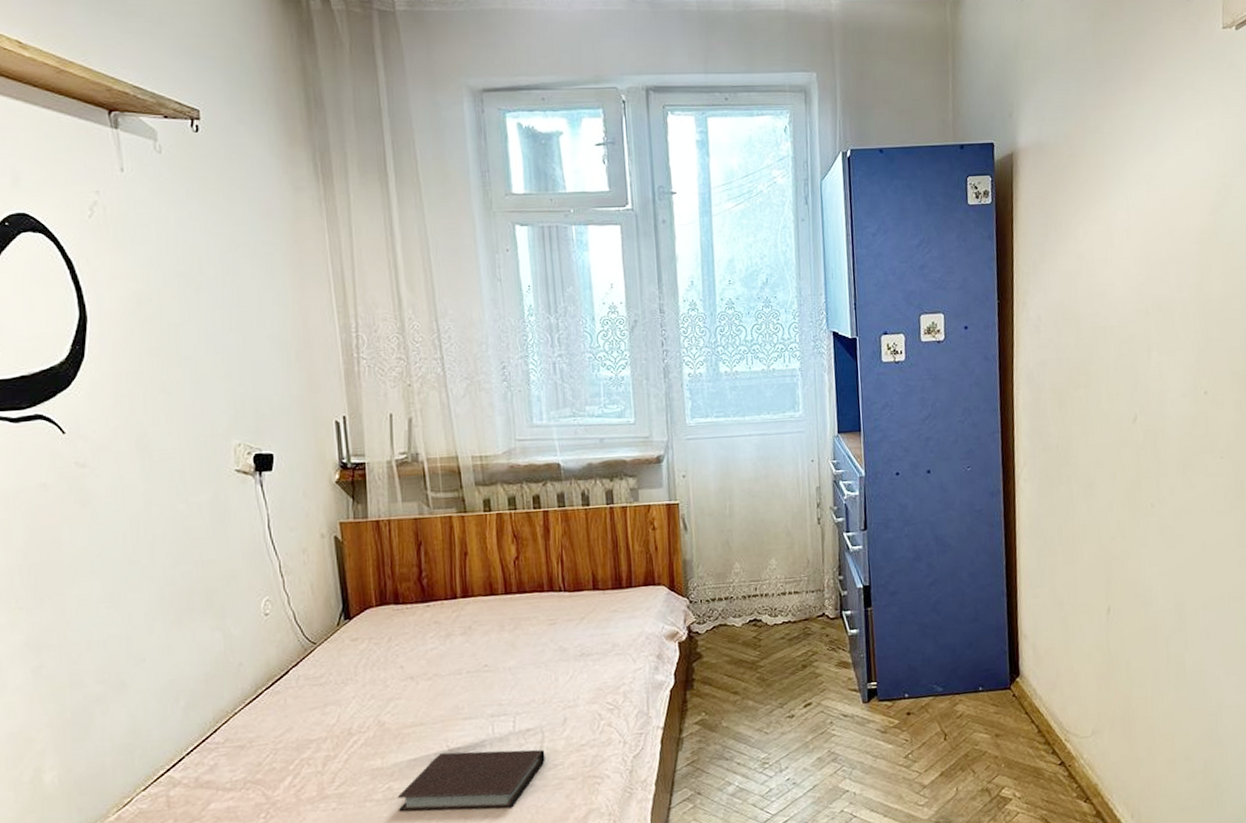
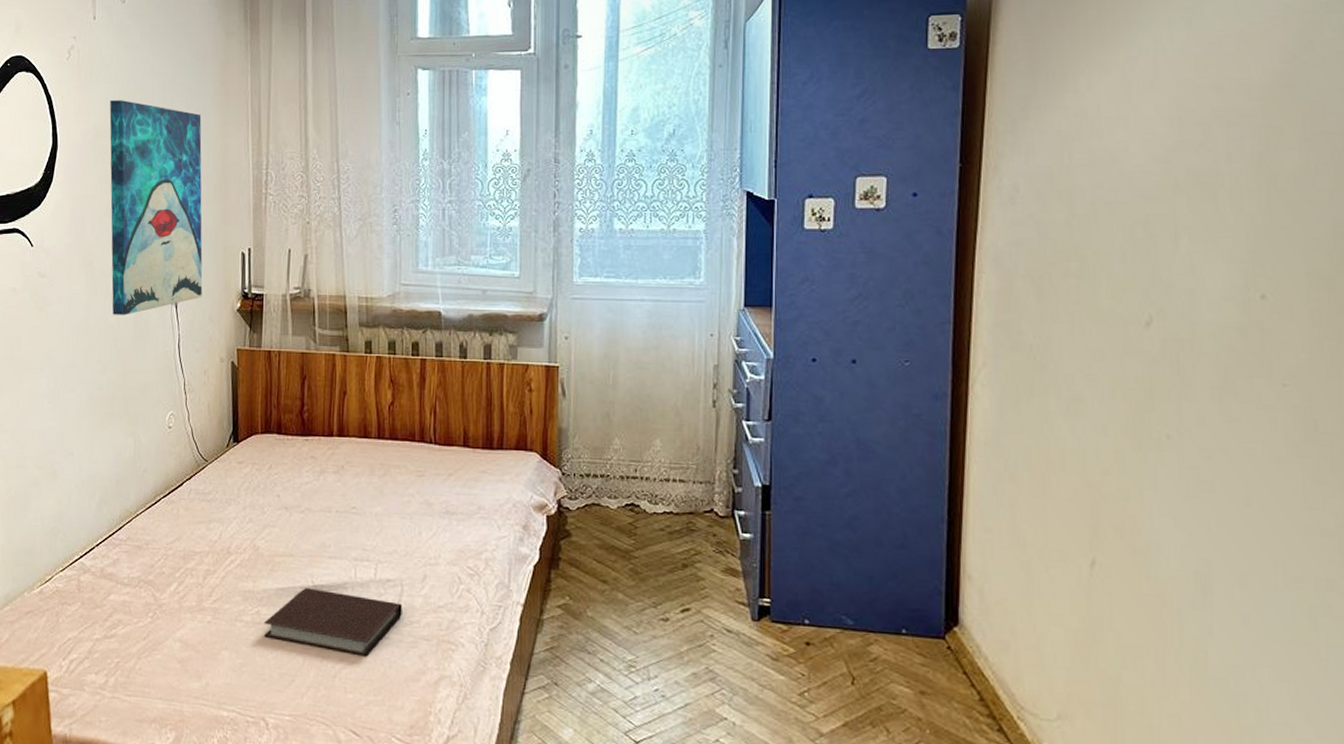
wall art: none [153,262,292,502] -> present [109,100,203,315]

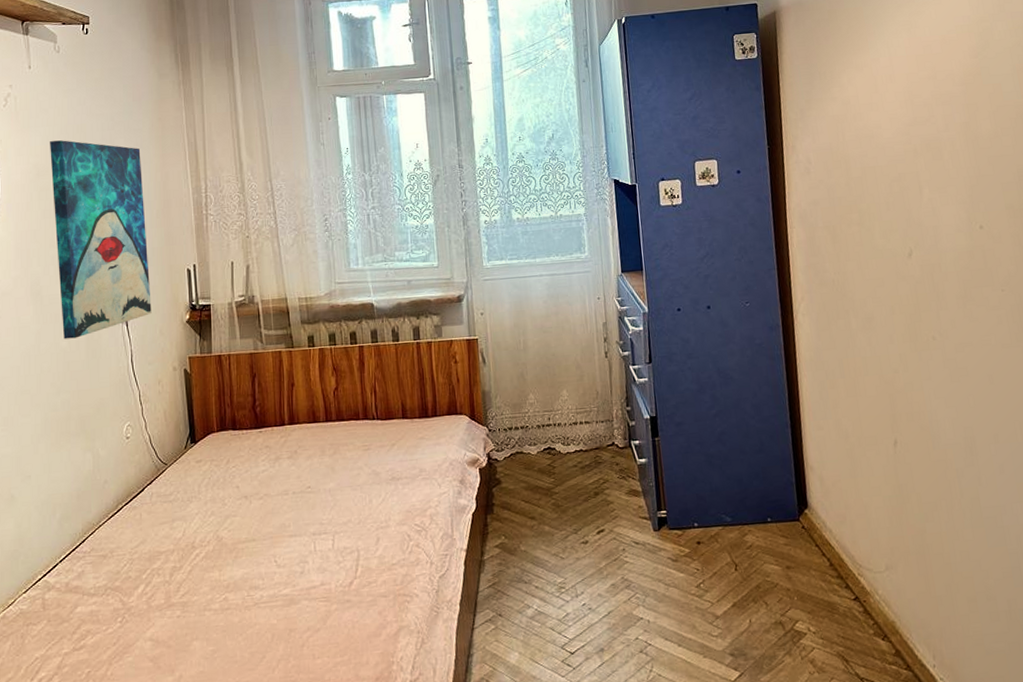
notebook: present [263,588,402,657] -> none [232,567,360,622]

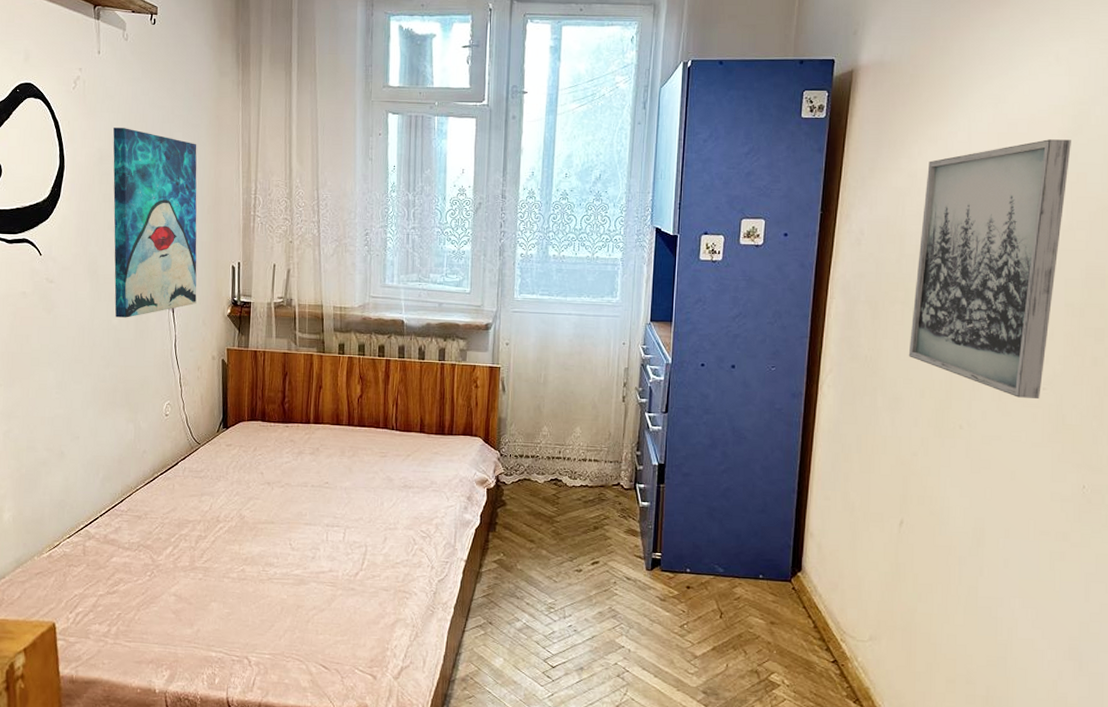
wall art: none [858,55,1001,302] -> present [908,139,1071,399]

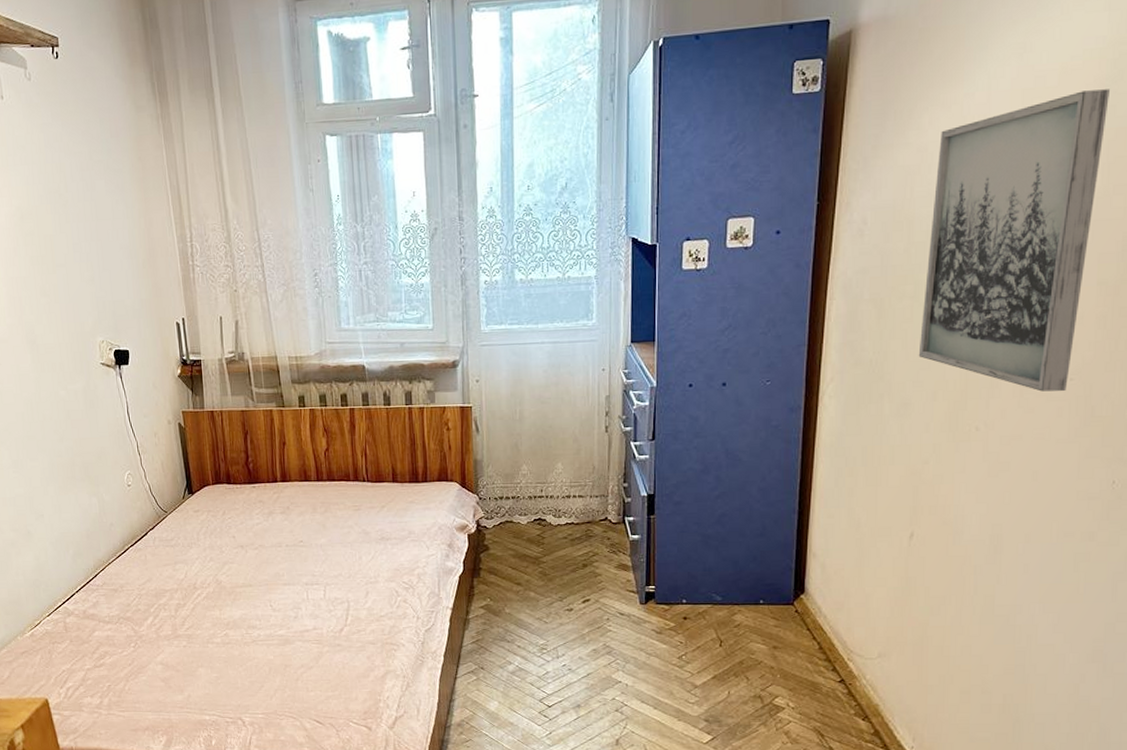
wall art: present [113,128,197,318] -> none [30,180,144,389]

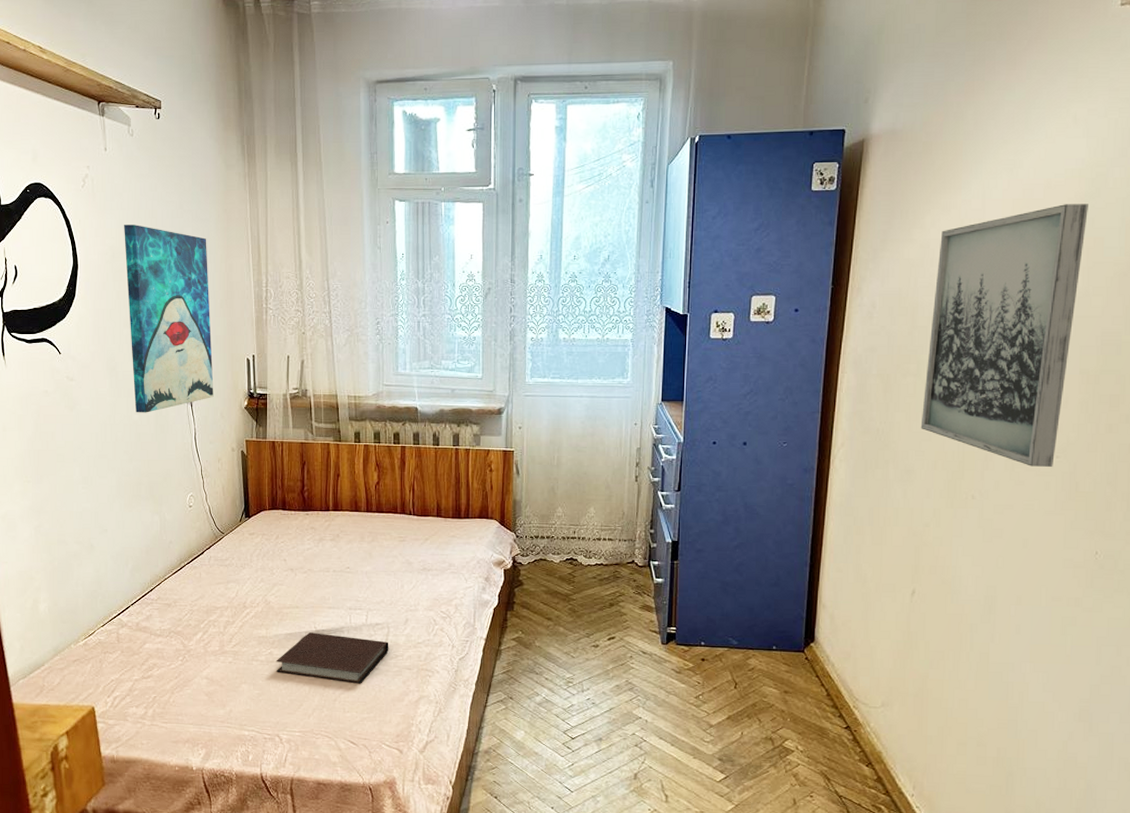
wall art: none [30,180,144,389] -> present [124,225,214,413]
notebook: none [232,611,350,662] -> present [276,632,389,684]

